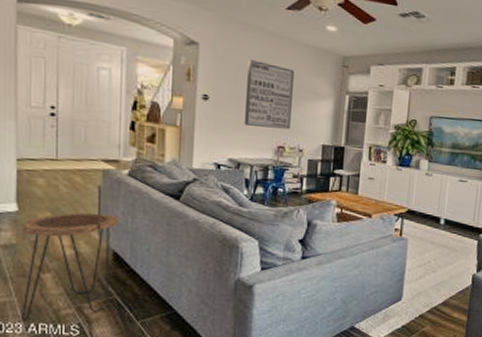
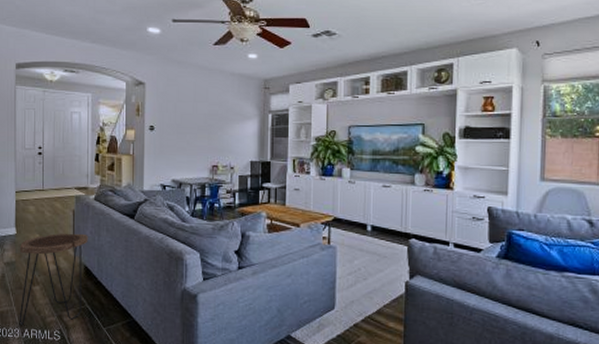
wall art: present [245,59,294,130] -> none [184,92,223,150]

